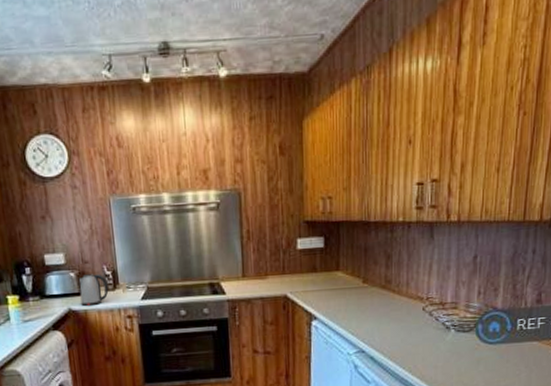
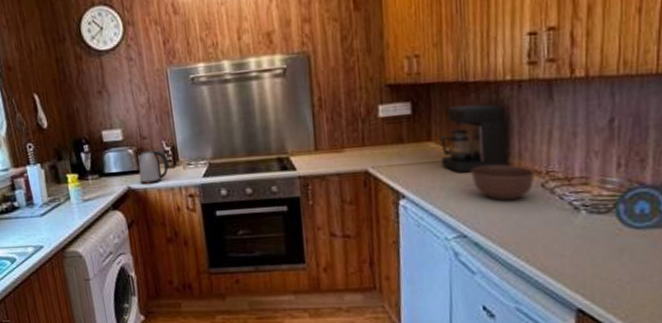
coffee maker: none [346,240,398,298] -> present [441,103,508,173]
bowl: none [370,291,418,322] -> present [471,164,535,201]

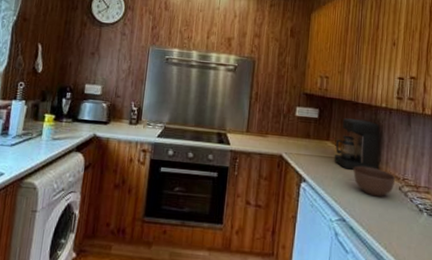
kettle: present [138,149,169,185] -> none [105,106,133,136]

